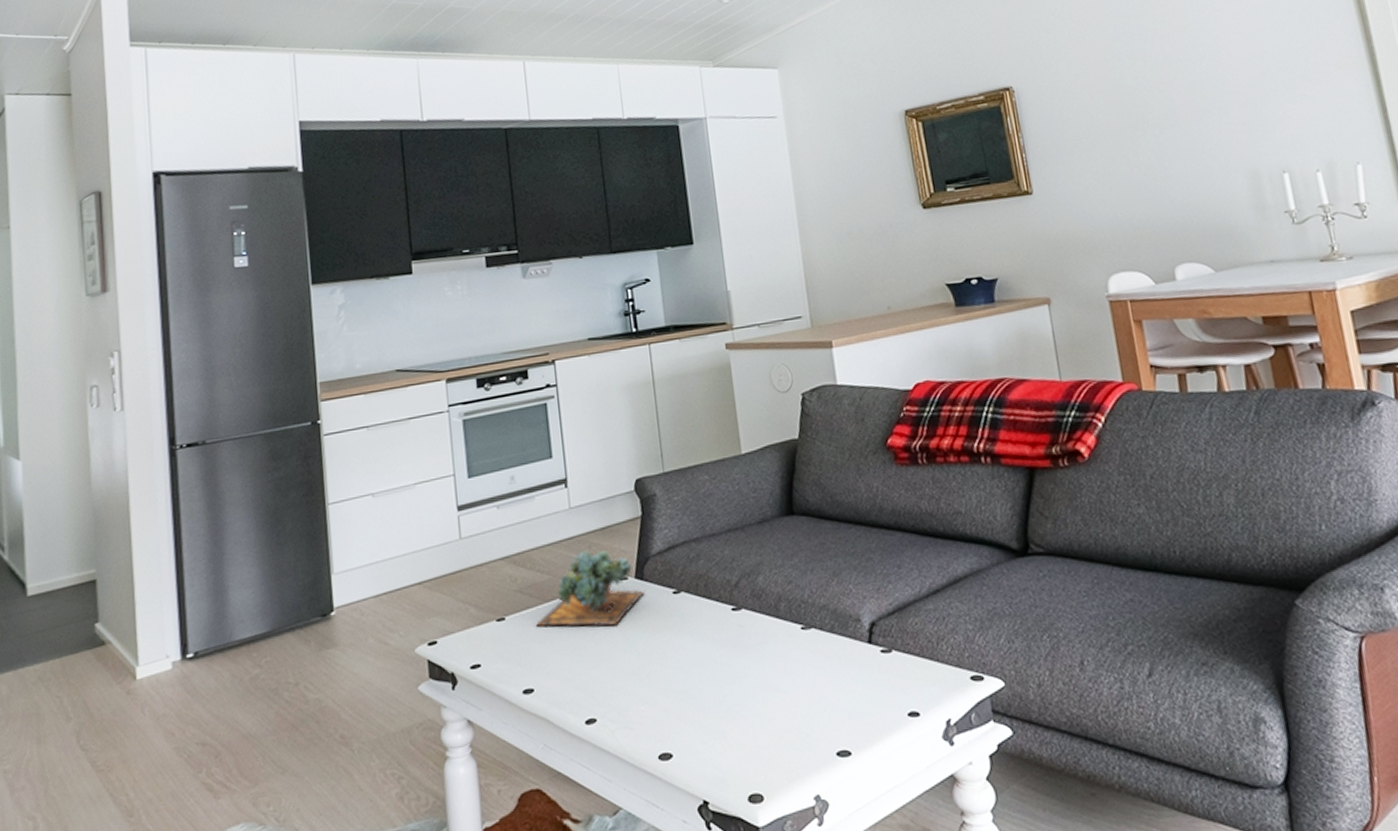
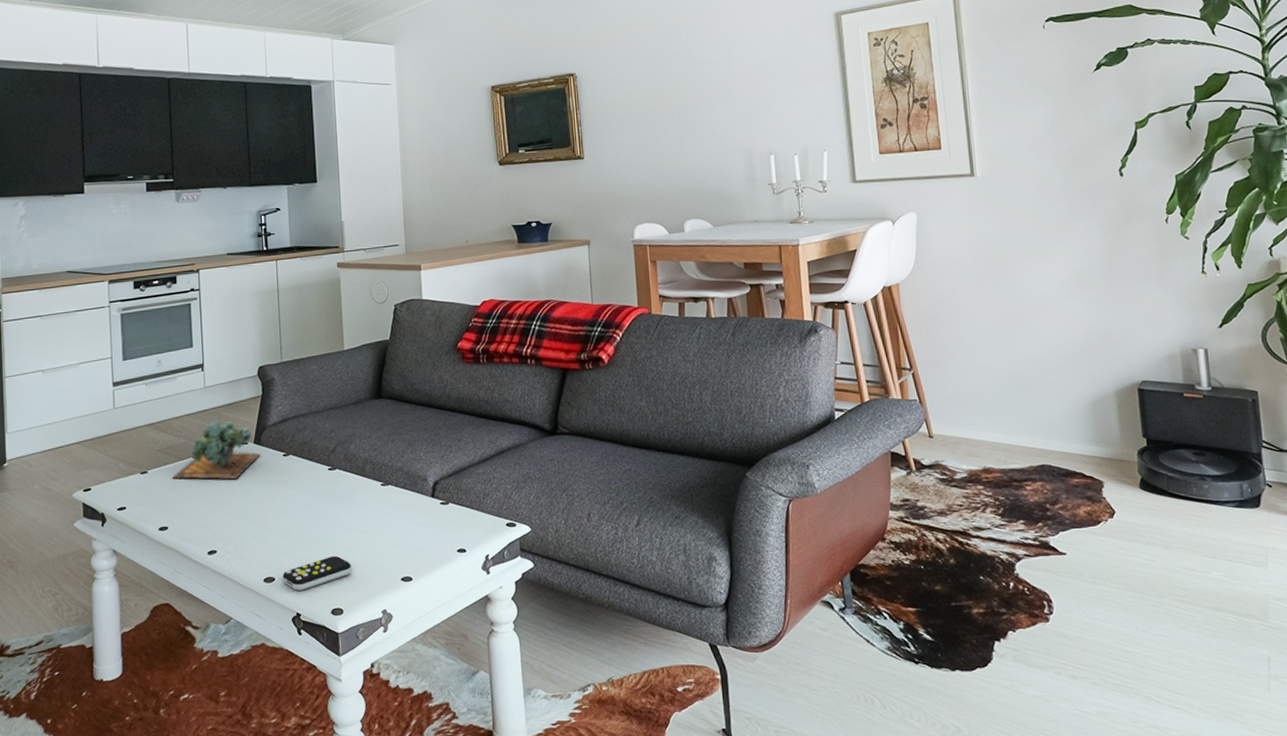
remote control: none [682,723,771,771] -> present [282,555,351,591]

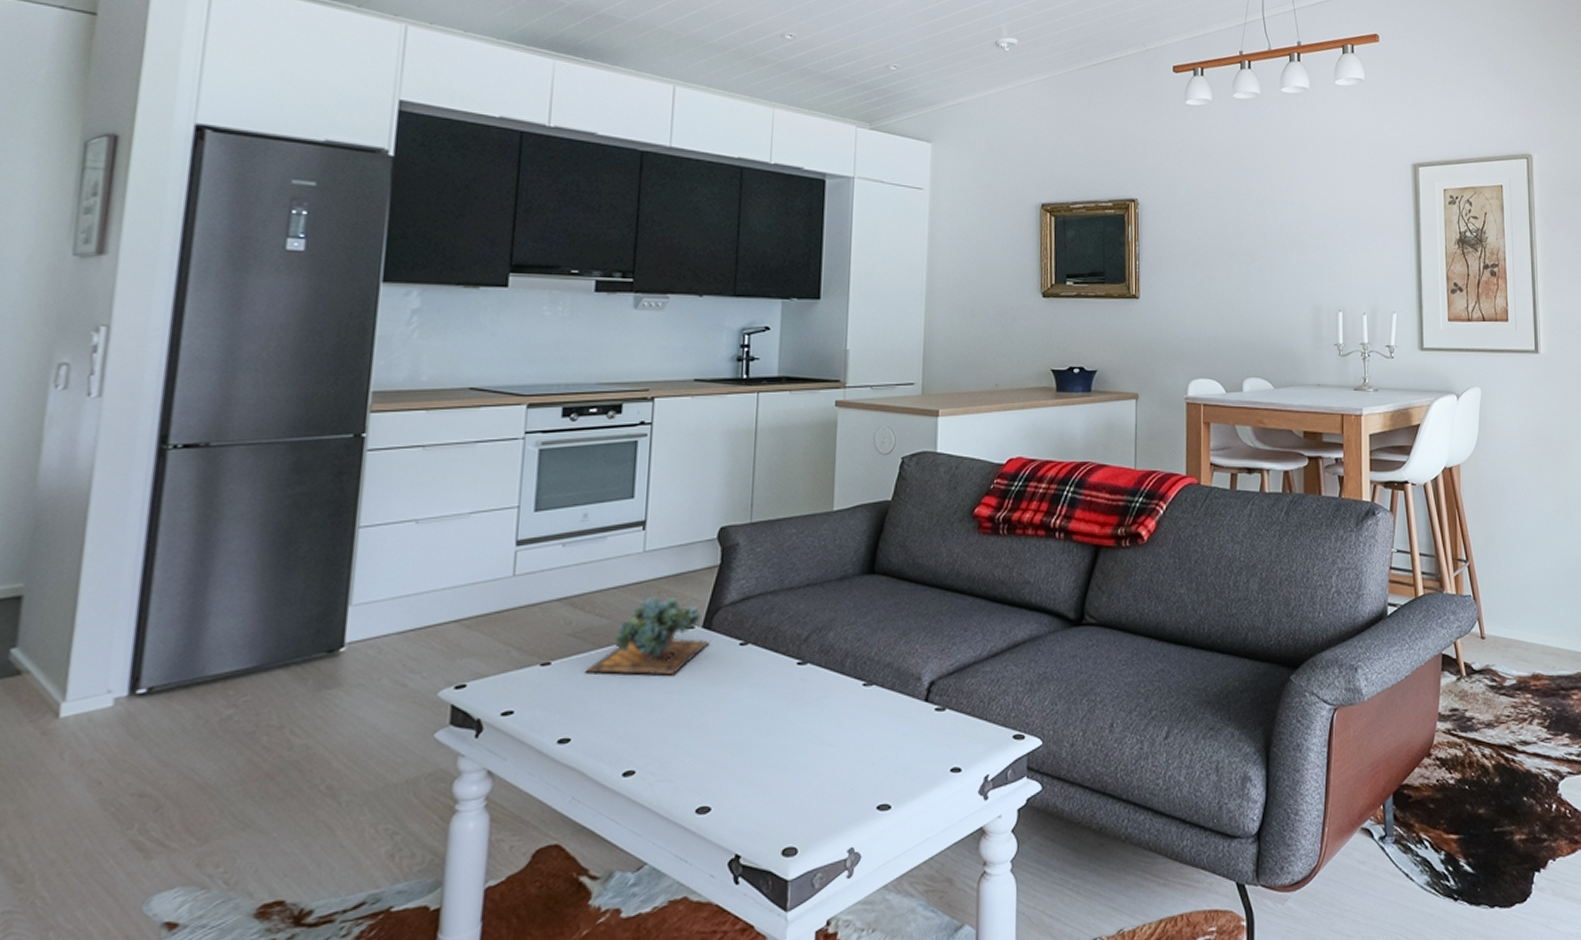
remote control: present [282,555,351,591] -> none [721,777,814,824]

